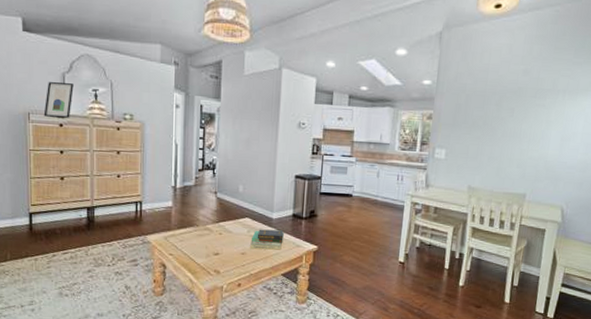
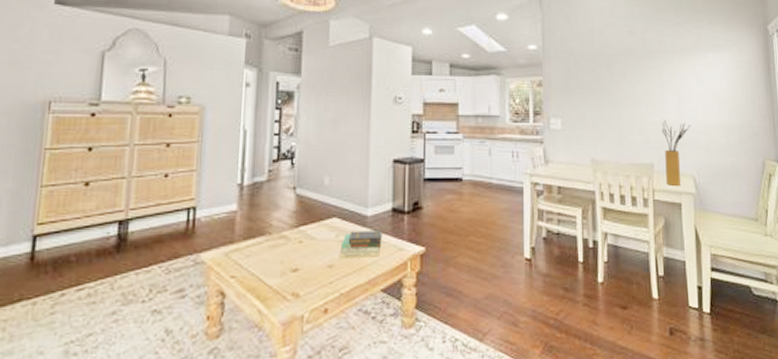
picture frame: present [43,82,74,118] -> none [70,62,115,105]
vase: none [535,155,570,215] -> present [661,119,691,187]

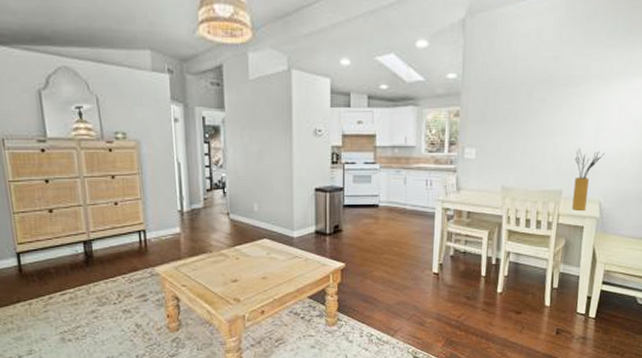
books: present [340,230,383,258] -> none [271,249,308,272]

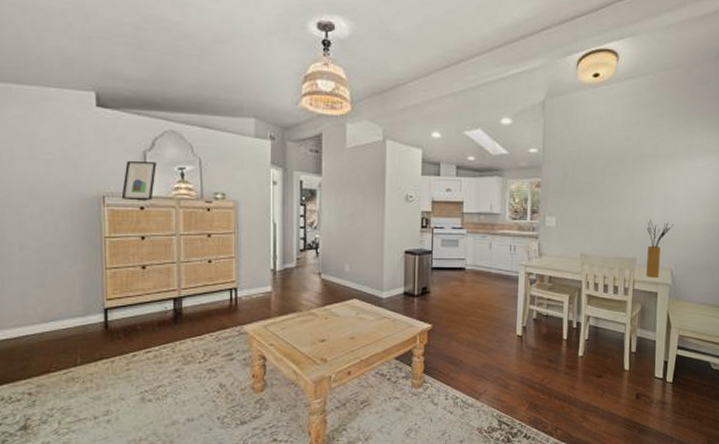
picture frame: none [20,101,53,142] -> present [121,161,156,200]

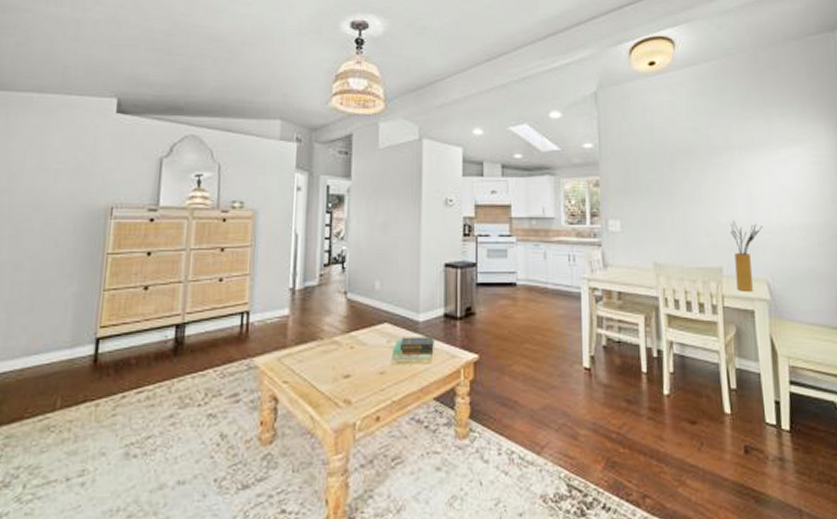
picture frame: present [121,161,156,200] -> none [130,169,172,211]
books: none [360,310,396,332] -> present [391,337,436,365]

